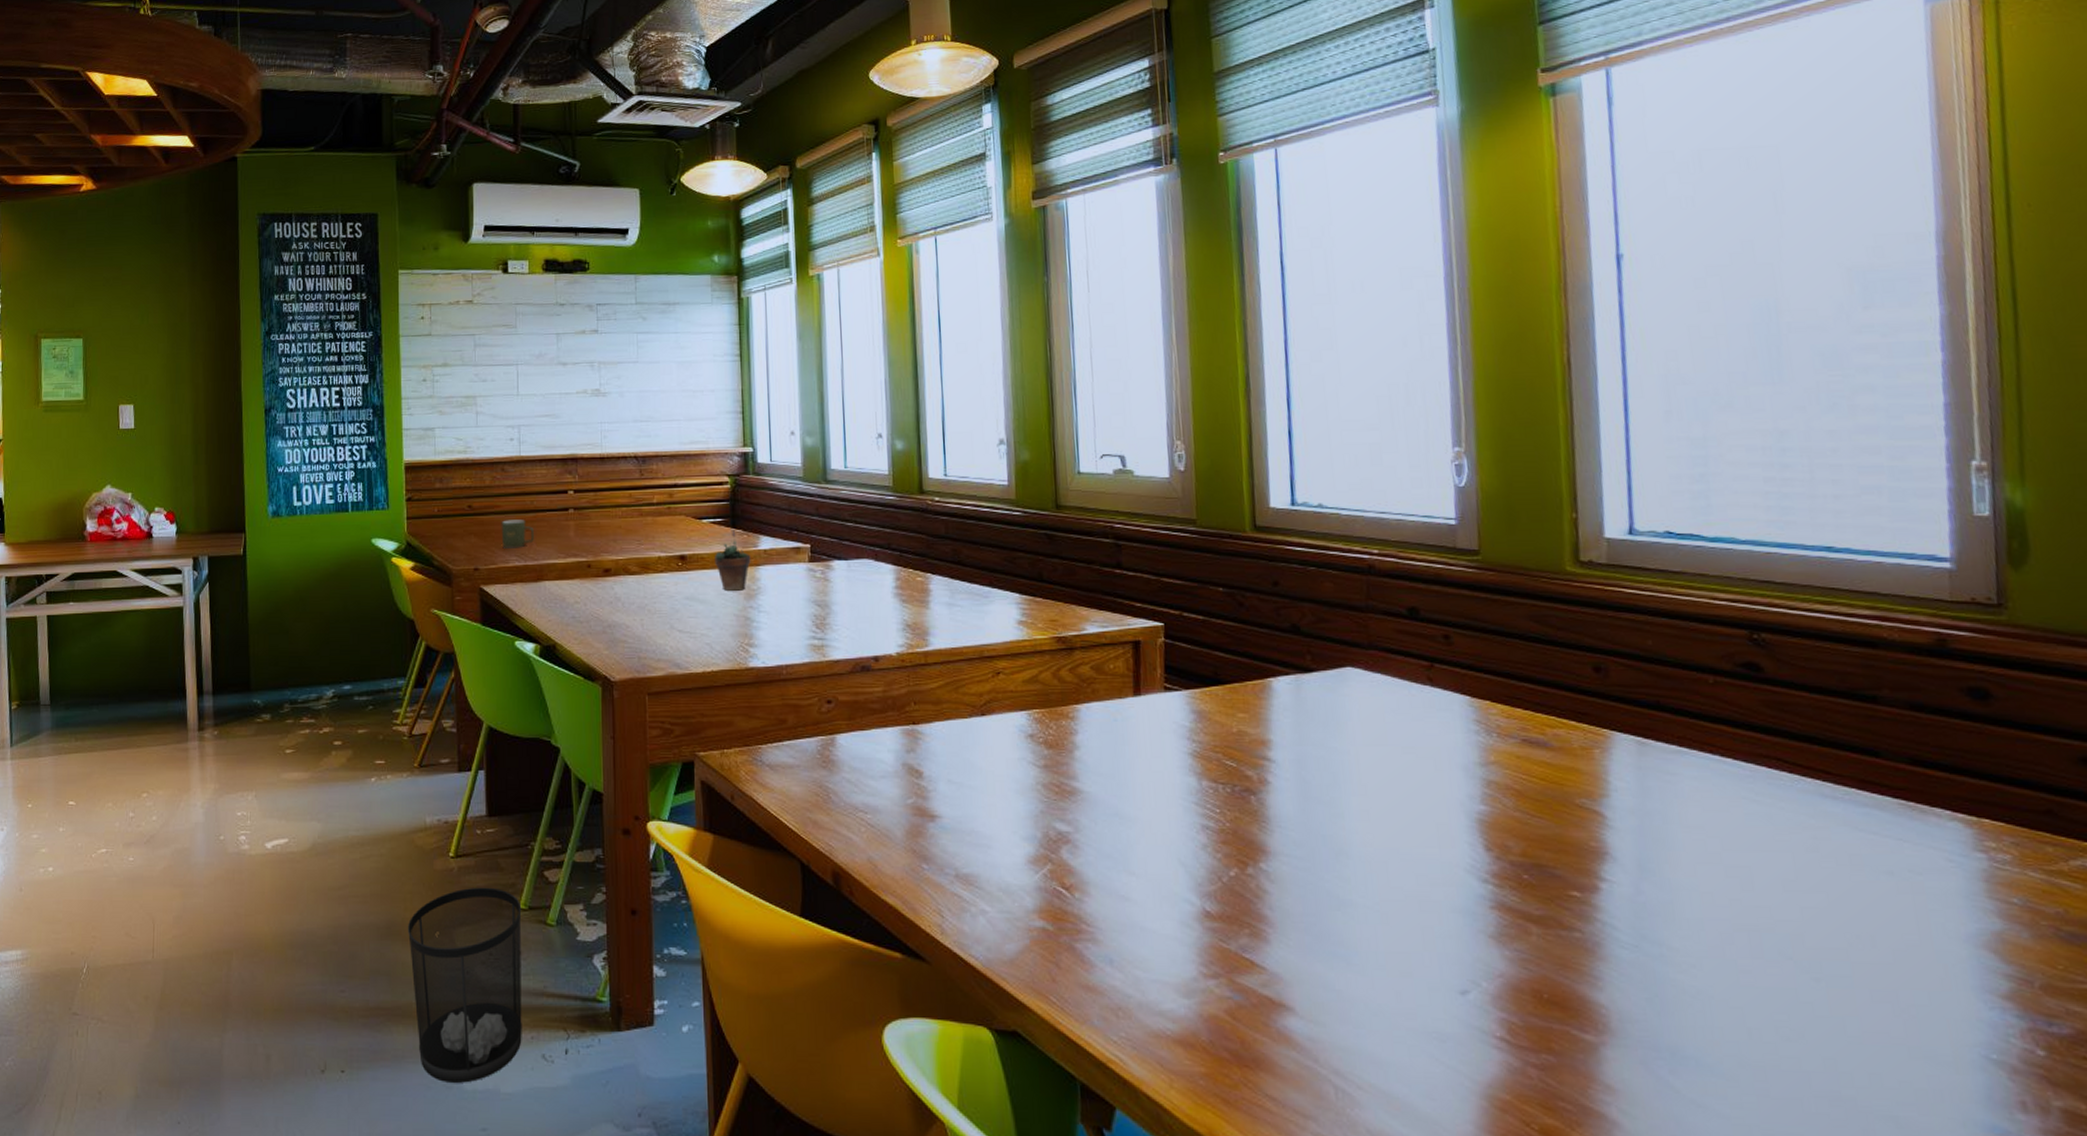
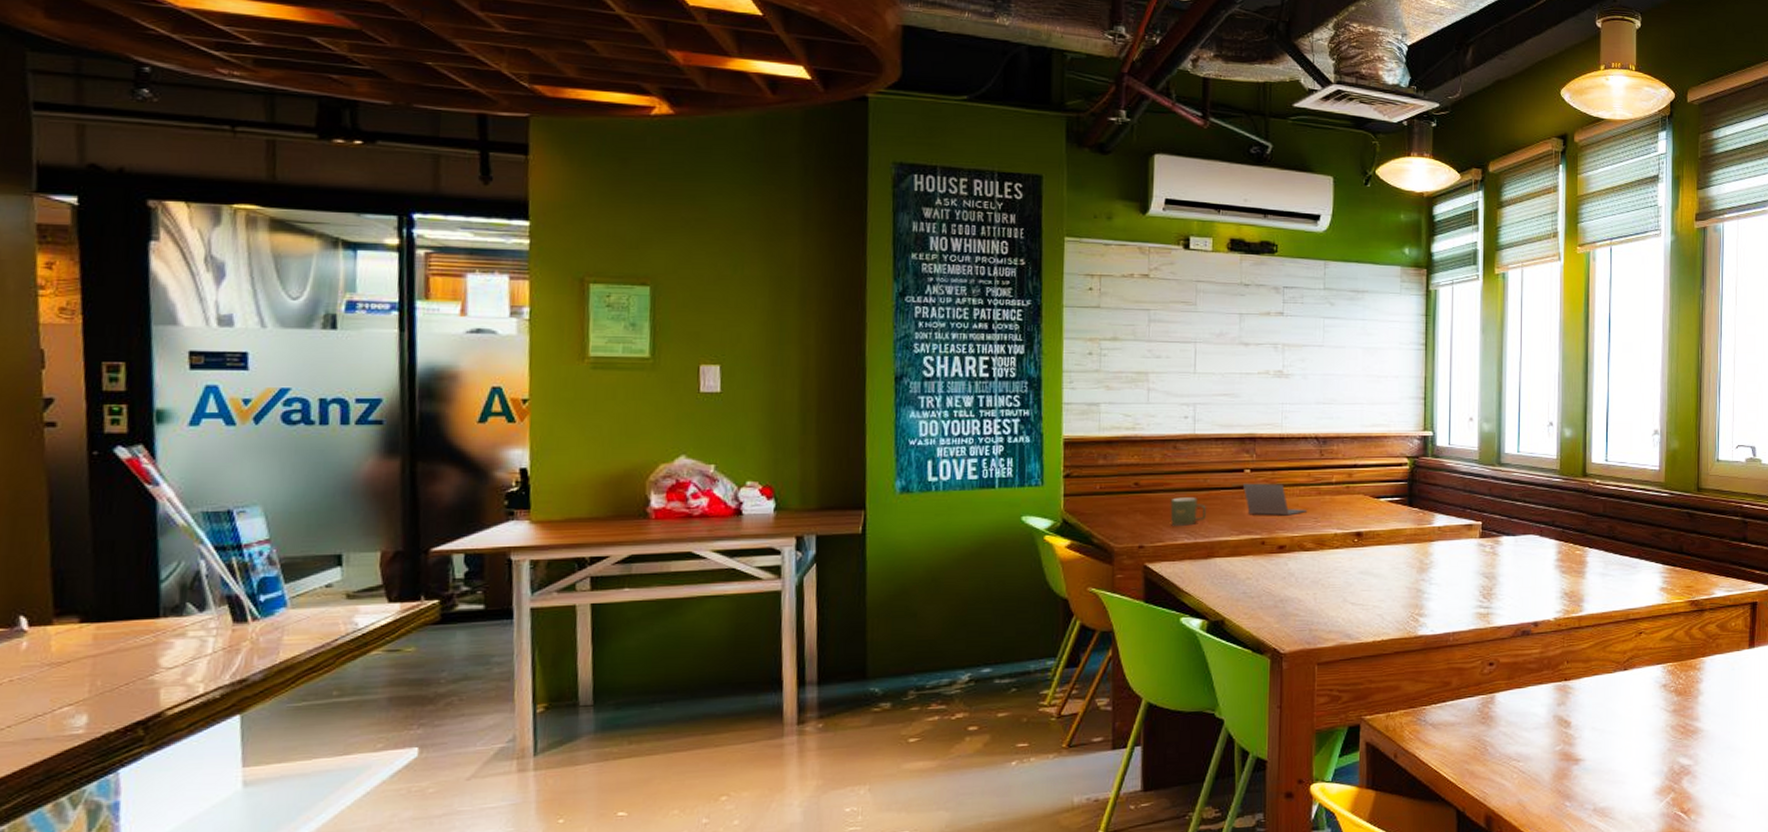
laptop computer: none [568,504,630,539] -> present [1243,483,1307,516]
succulent plant: present [715,530,751,591] -> none [1390,508,1425,565]

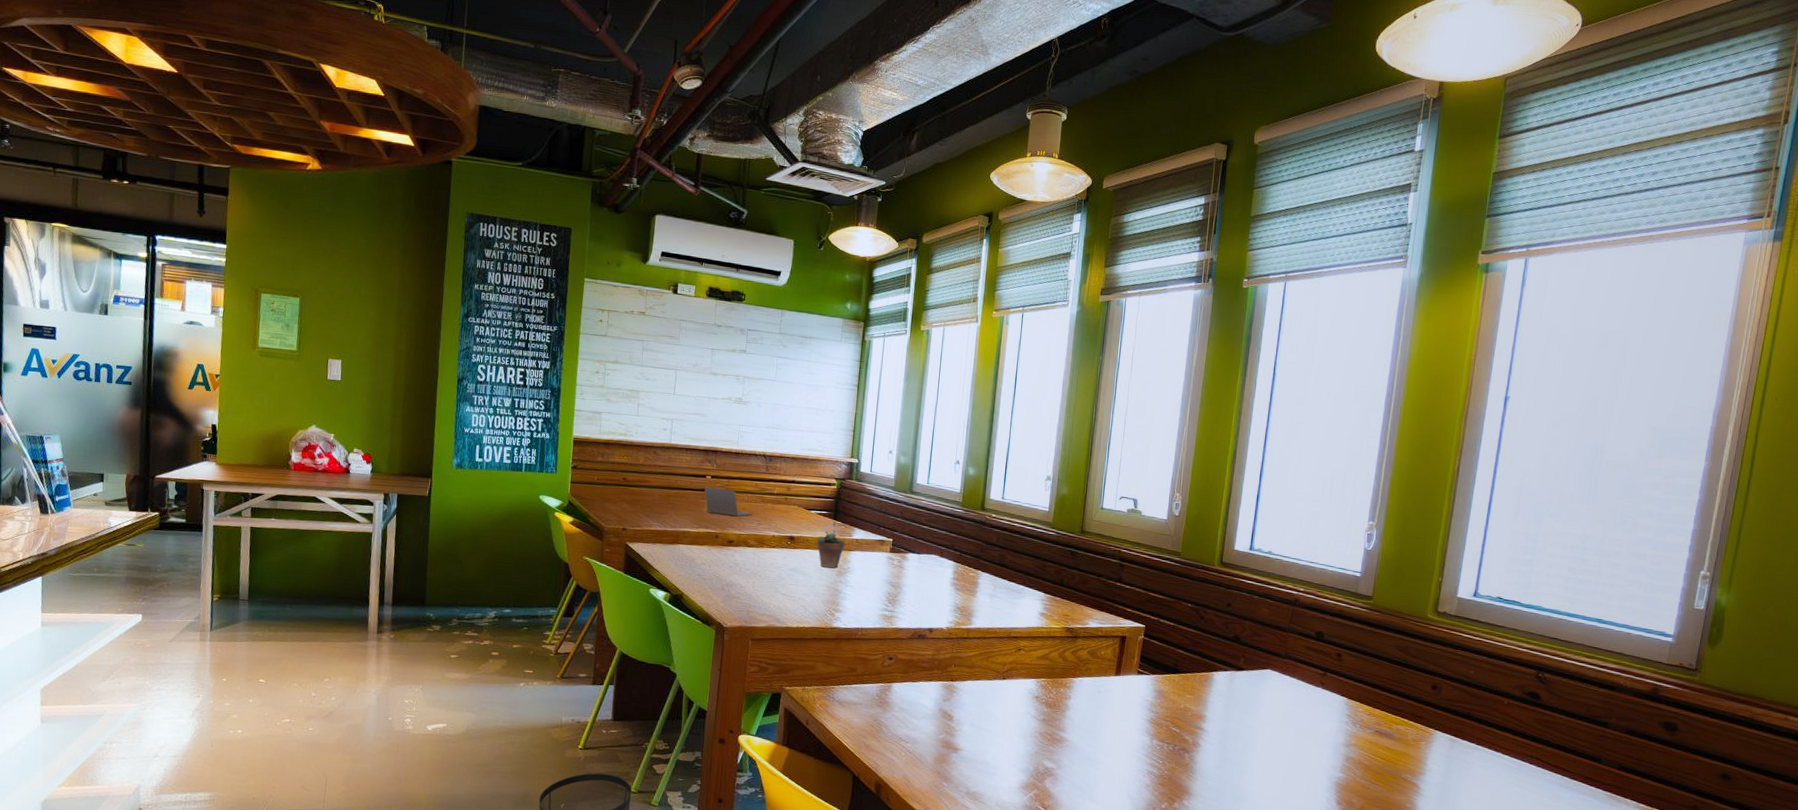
mug: present [1170,497,1206,526] -> none [648,493,675,517]
succulent plant: none [1390,508,1425,565] -> present [817,521,845,569]

